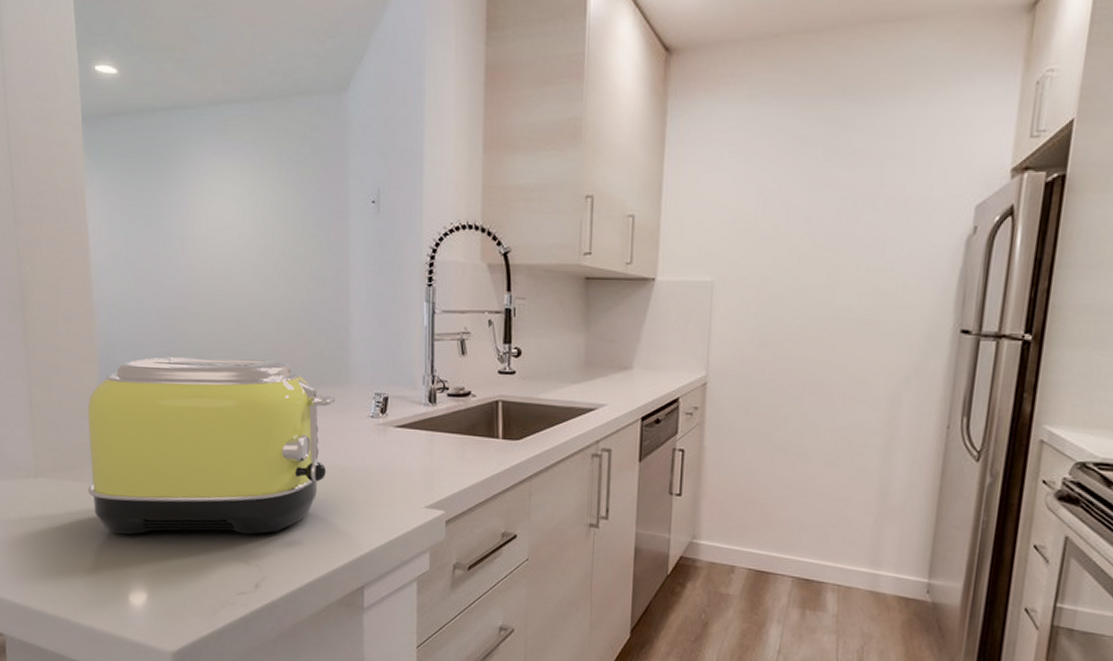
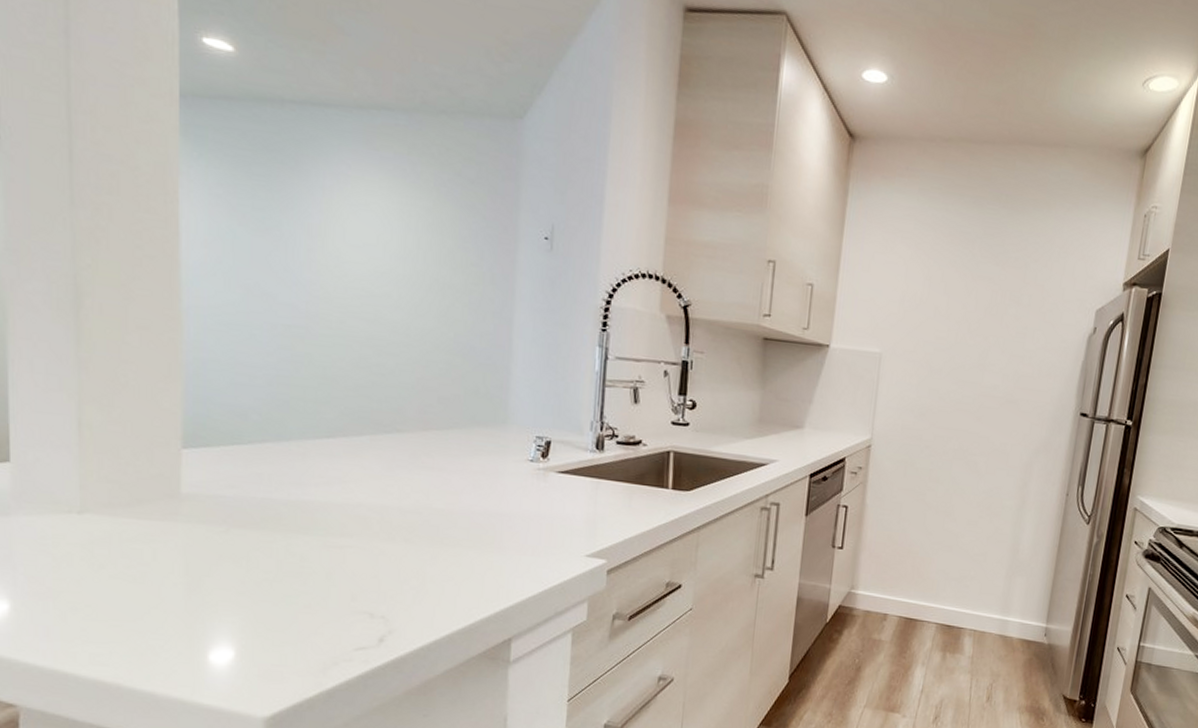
toaster: present [87,357,336,534] -> none [157,381,491,583]

